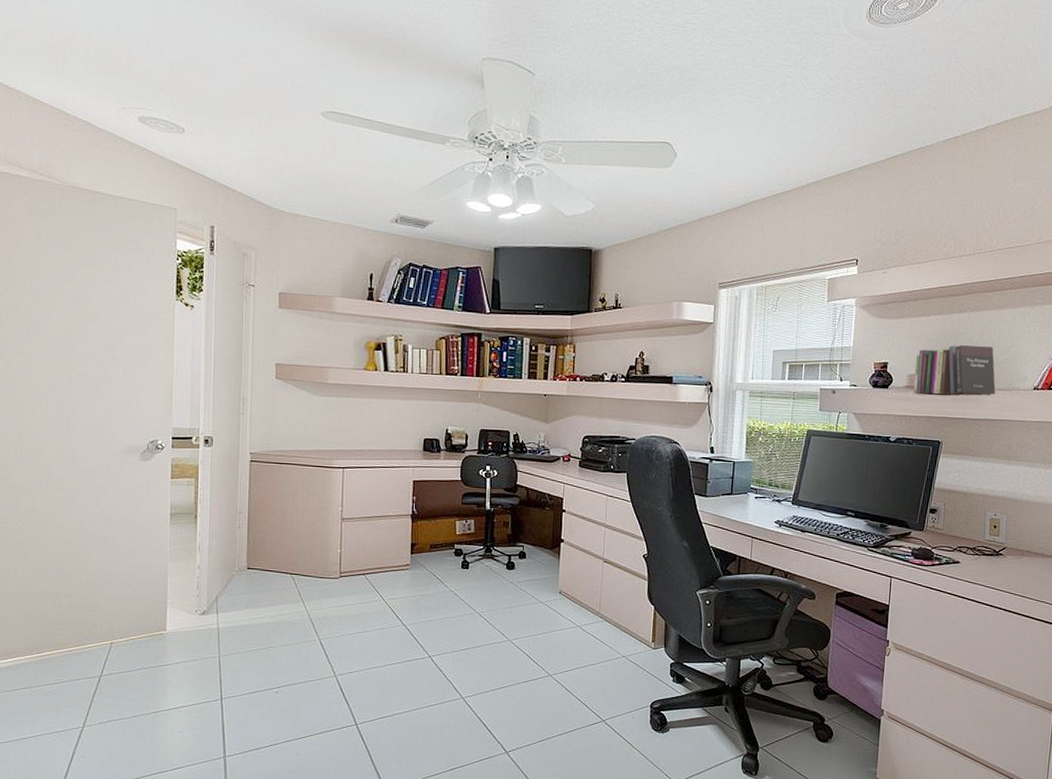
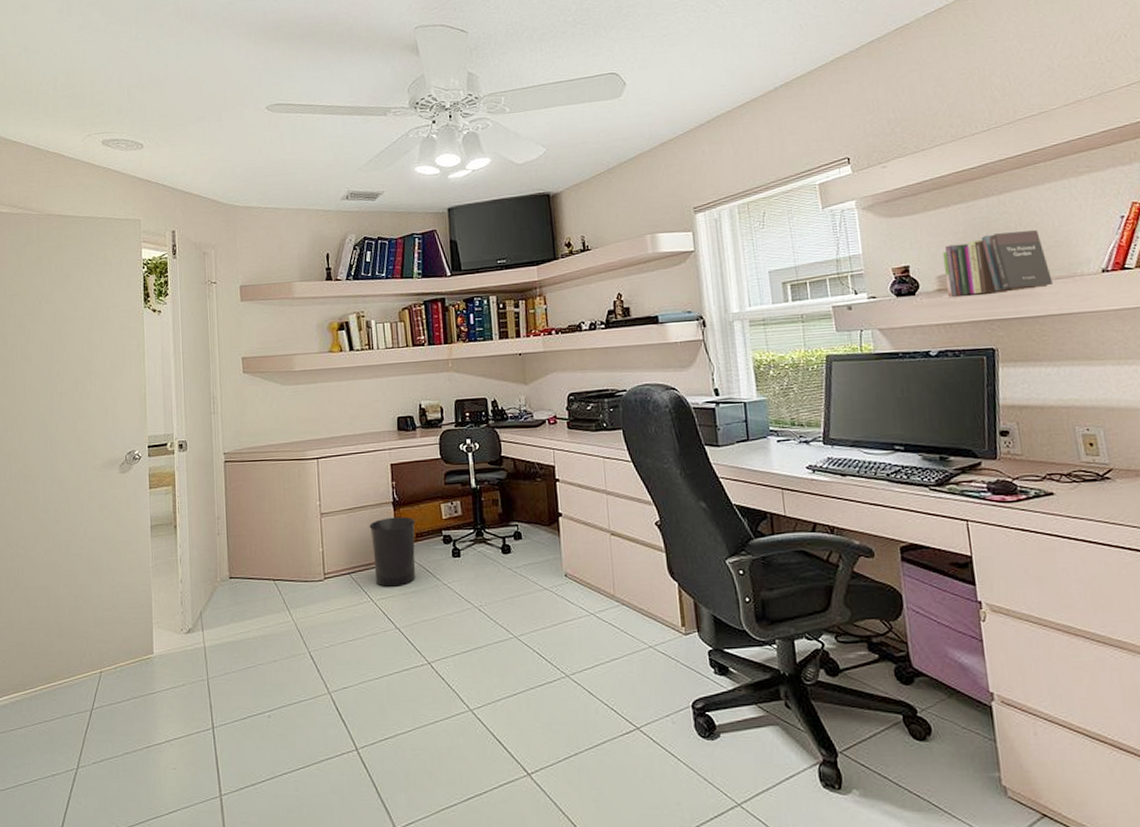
waste bin: none [387,528,431,589] -> present [369,516,416,587]

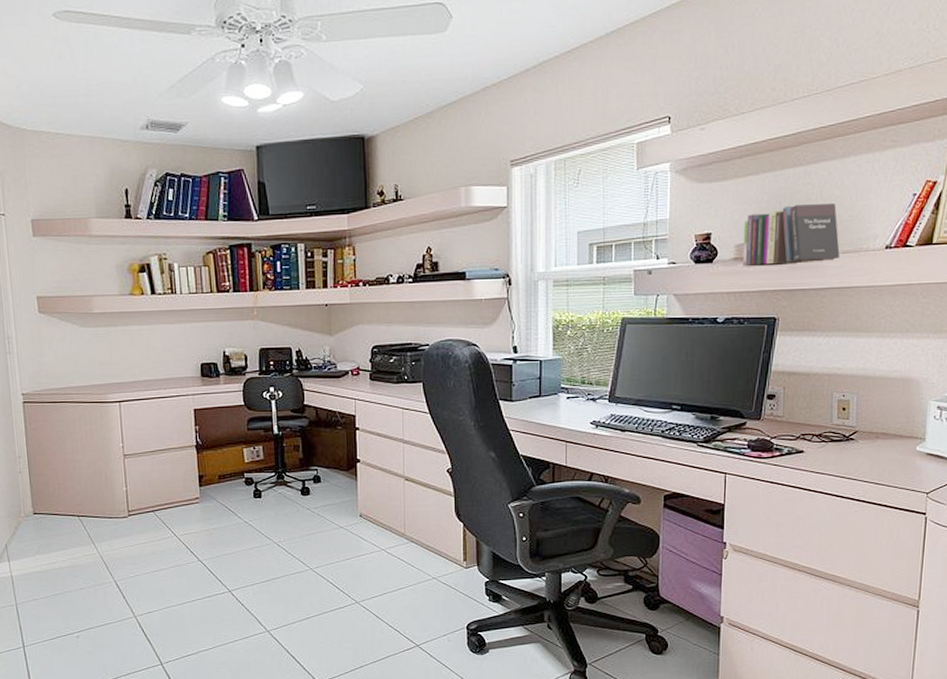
waste bin: present [369,516,416,587] -> none [172,459,218,524]

